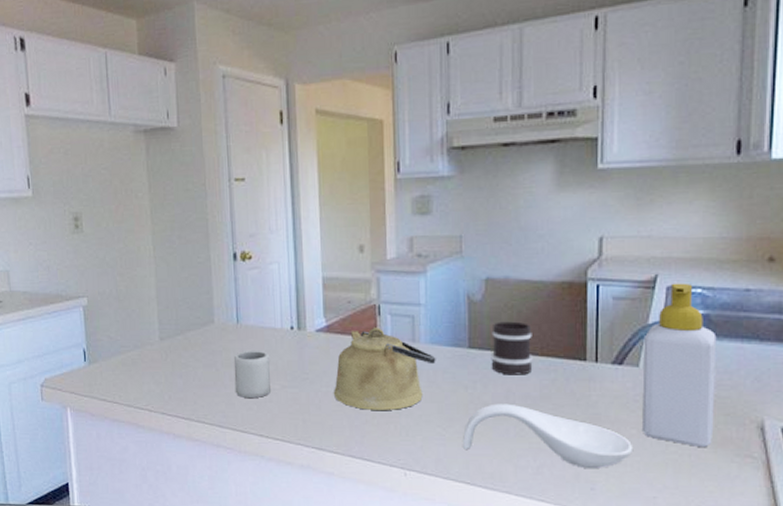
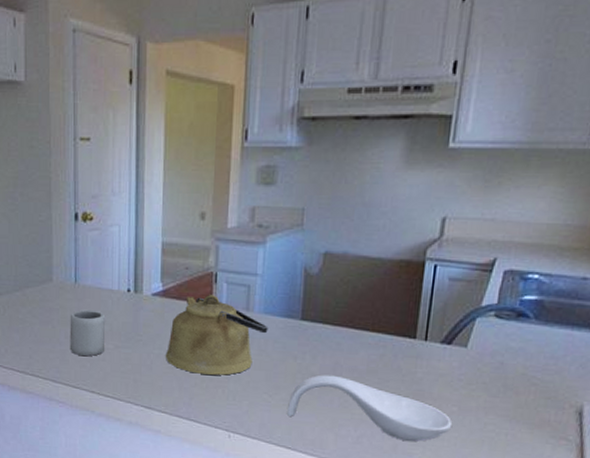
mug: present [491,321,533,375] -> none [323,296,365,349]
soap bottle: present [641,283,717,447] -> none [462,267,548,427]

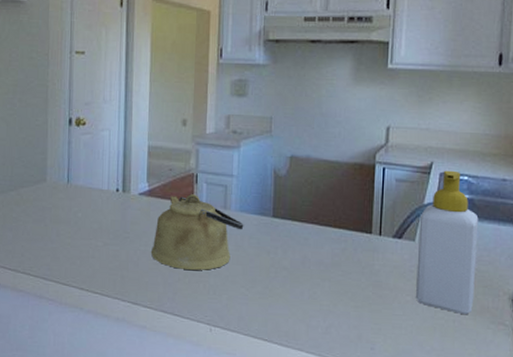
cup: present [69,309,106,357] -> none [60,208,96,254]
spoon rest: present [286,374,451,442] -> none [262,268,407,331]
soap bottle: none [462,267,548,427] -> present [415,170,479,314]

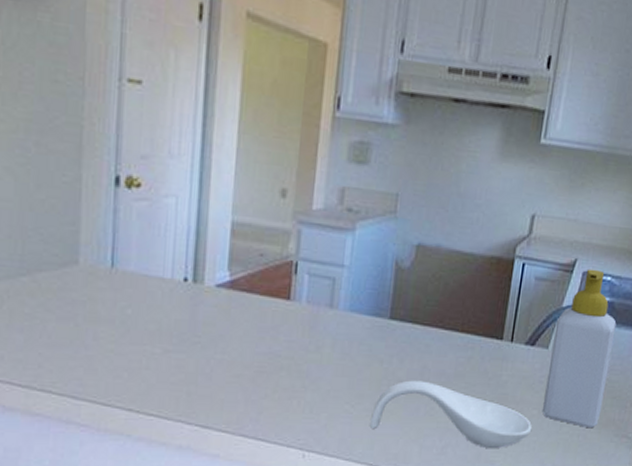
kettle: present [151,194,244,271] -> none [230,288,354,385]
spoon rest: none [262,268,407,331] -> present [369,380,531,449]

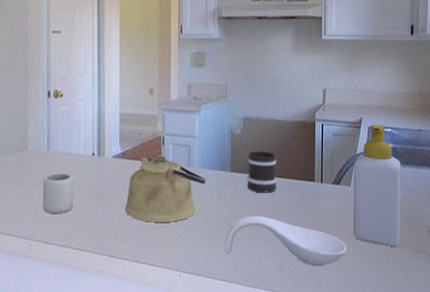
cup: none [99,303,153,364] -> present [42,172,74,214]
kettle: none [230,288,354,385] -> present [125,155,206,223]
mug: none [411,292,456,351] -> present [248,151,277,193]

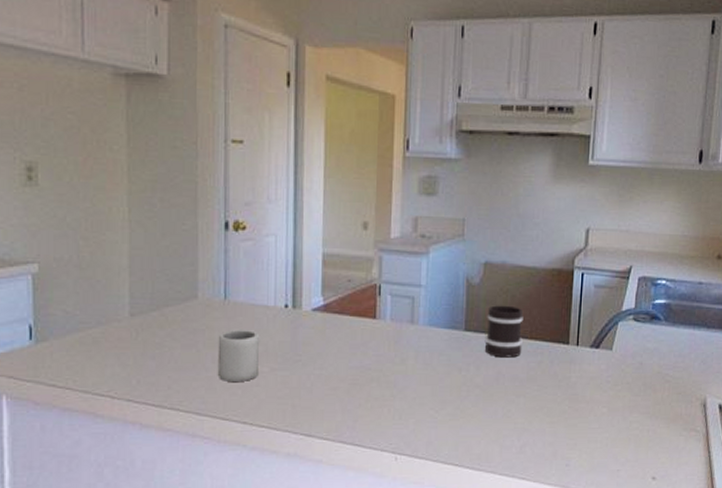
kettle: present [125,155,206,223] -> none [328,308,433,395]
spoon rest: present [224,215,346,267] -> none [453,385,603,447]
soap bottle: present [353,124,401,246] -> none [611,274,675,423]

